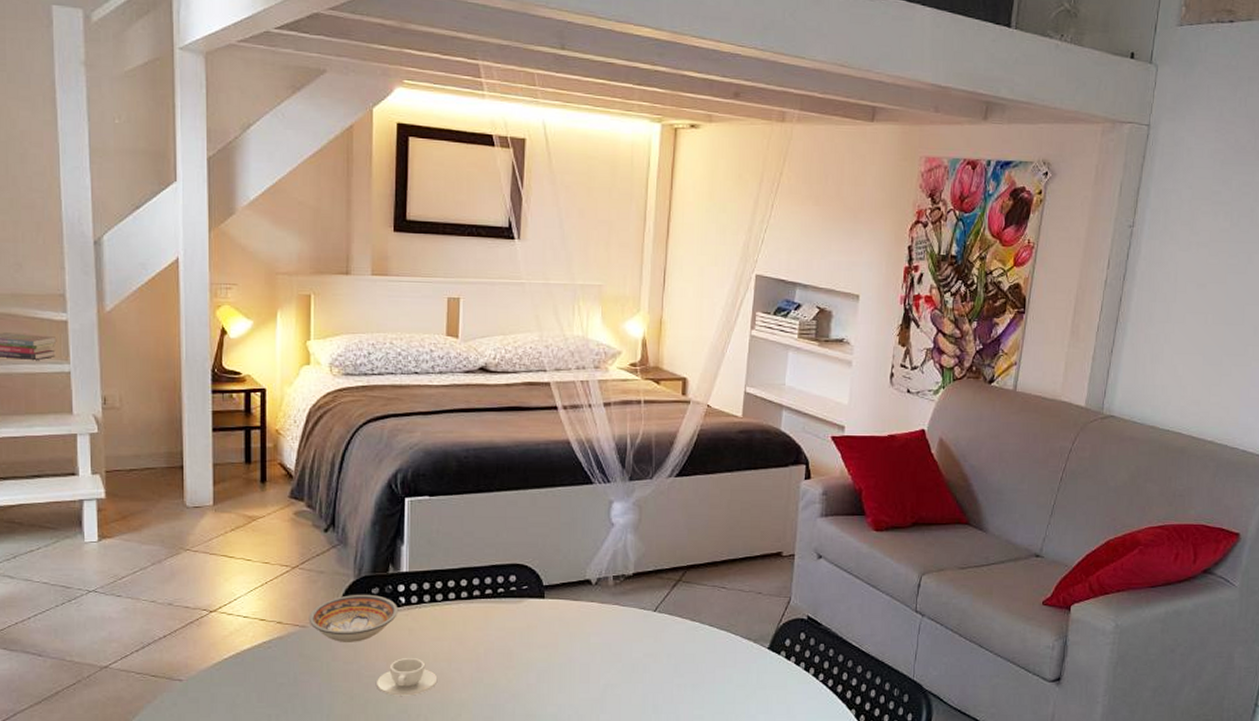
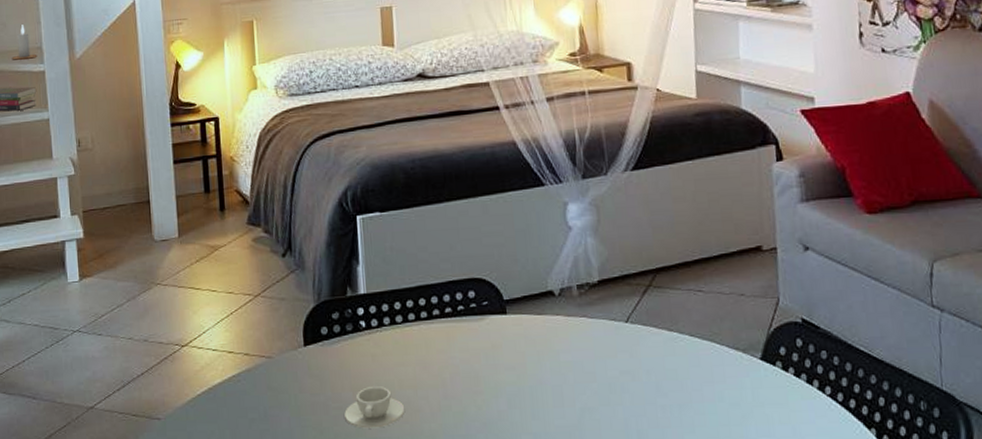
candle: none [27,268,59,306] -> present [11,25,37,60]
bowl: present [308,594,399,642] -> none [273,319,360,372]

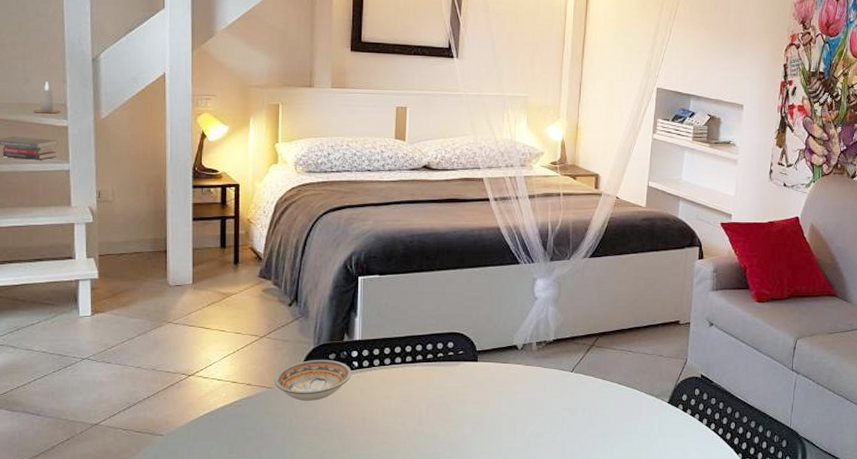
bowl: none [273,319,360,372] -> present [274,359,352,401]
teacup: present [344,386,405,429] -> none [333,414,386,447]

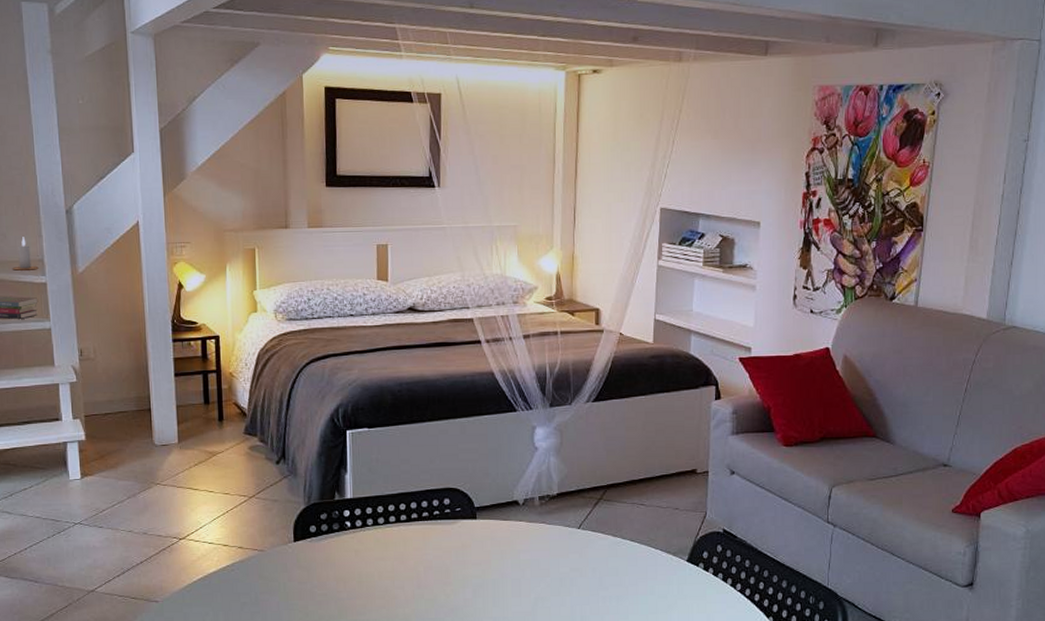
bowl: present [274,359,352,401] -> none [266,519,345,564]

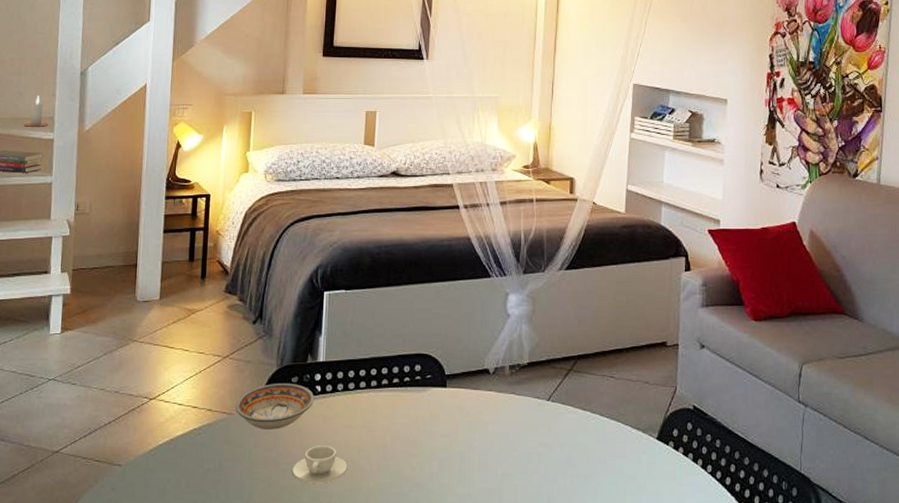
bowl: none [266,519,345,564] -> present [235,382,315,430]
teacup: none [328,577,383,612] -> present [292,446,348,483]

